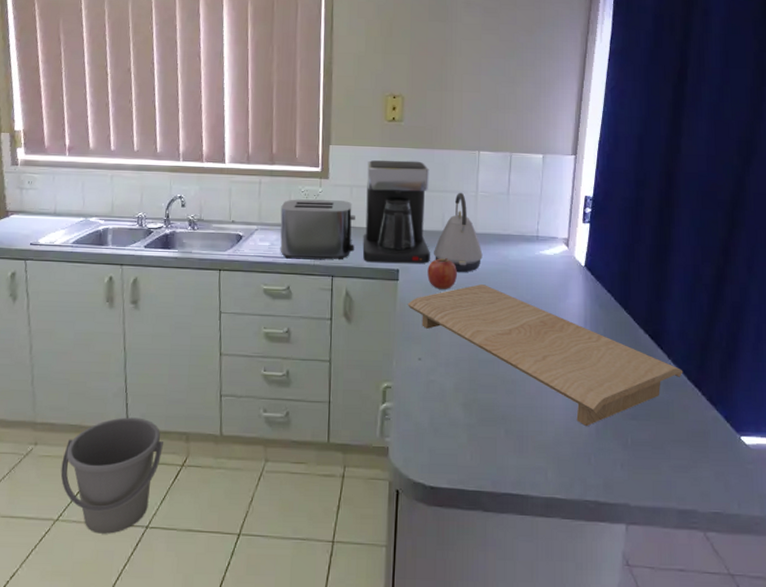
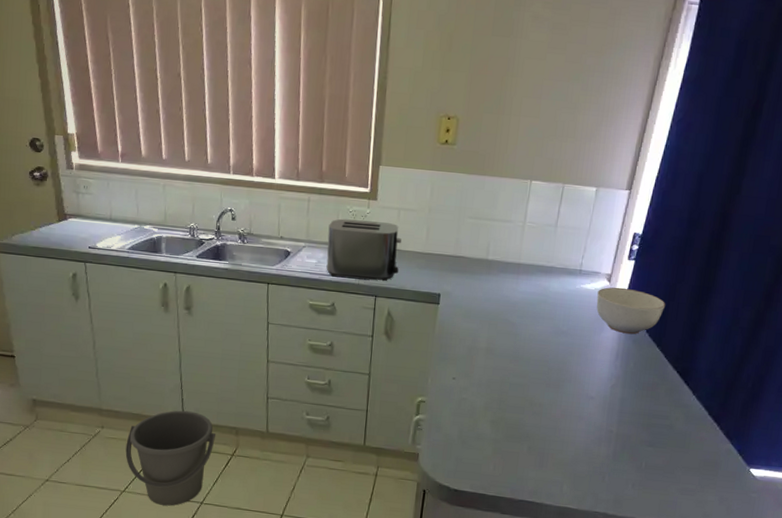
coffee maker: present [362,160,430,264] -> none [406,184,479,290]
cutting board: present [408,284,683,426] -> none [446,313,706,449]
fruit: present [427,257,458,289] -> none [468,285,498,316]
kettle: present [434,192,483,273] -> none [476,221,524,301]
bowl: none [557,251,627,299] -> present [596,287,666,335]

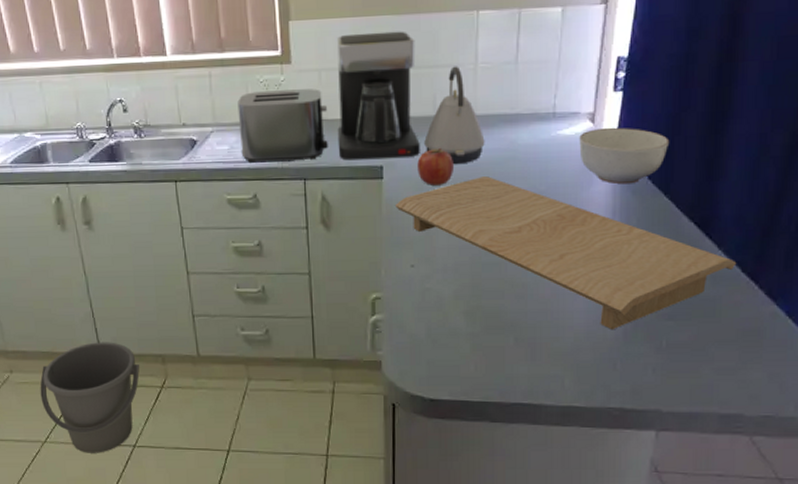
coffee maker: none [406,184,479,290] -> present [337,31,420,161]
cutting board: none [446,313,706,449] -> present [395,176,737,329]
fruit: none [468,285,498,316] -> present [417,147,455,186]
kettle: none [476,221,524,301] -> present [424,66,485,165]

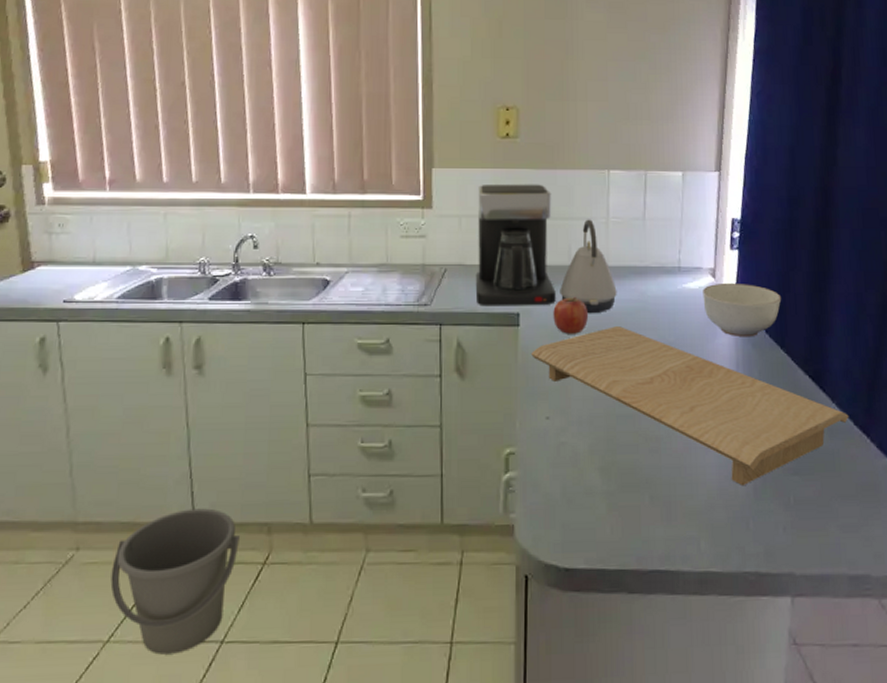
toaster: present [237,89,328,163] -> none [375,234,466,306]

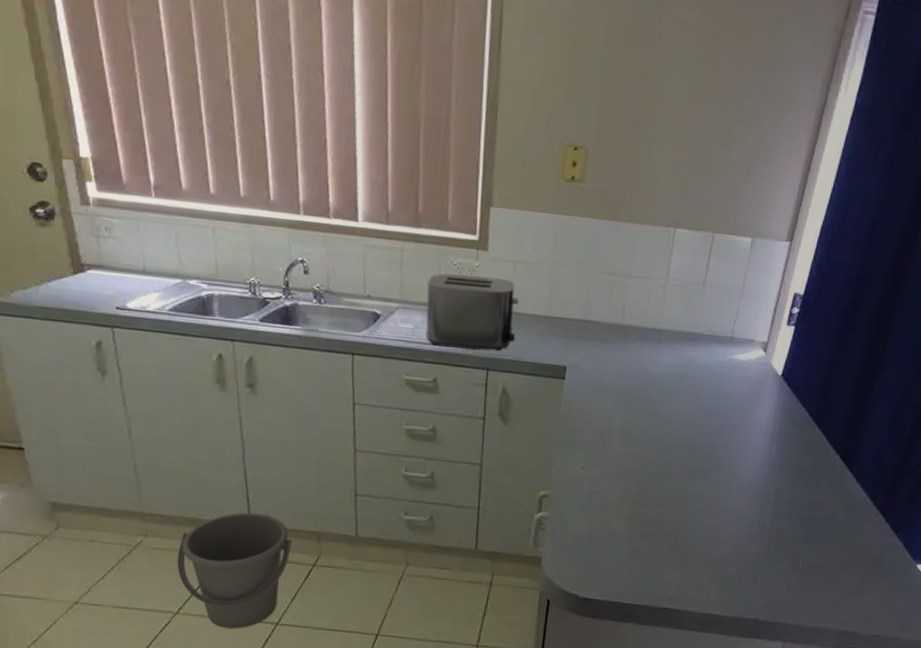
toaster: none [375,234,466,306] -> present [425,273,518,351]
coffee maker: present [475,184,556,307] -> none [525,230,613,361]
cutting board: present [531,326,849,485] -> none [574,389,870,546]
fruit: present [553,296,589,334] -> none [599,355,635,393]
kettle: present [560,219,617,314] -> none [608,278,666,375]
bowl: present [703,282,782,337] -> none [750,357,829,414]

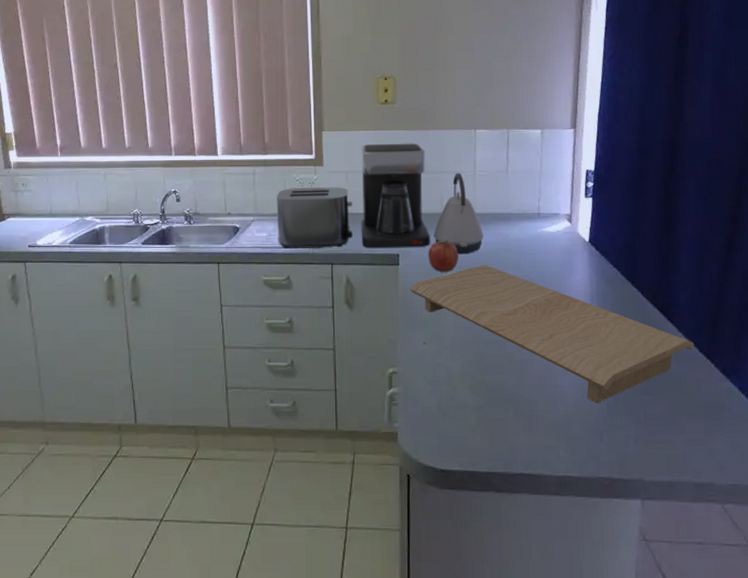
bucket: present [177,512,293,629] -> none [73,413,173,529]
coffee maker: none [525,230,613,361] -> present [361,143,430,249]
cutting board: none [574,389,870,546] -> present [410,265,695,403]
fruit: none [599,355,635,393] -> present [428,239,459,272]
kettle: none [608,278,666,375] -> present [434,173,484,255]

